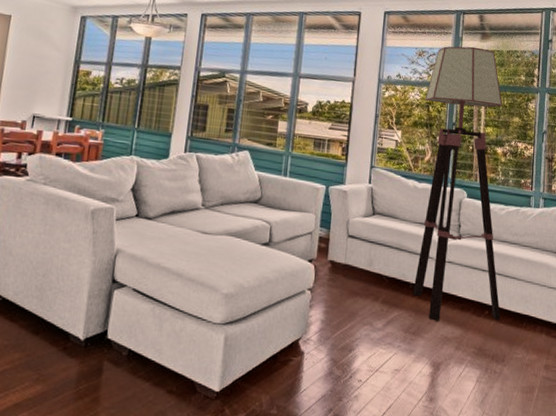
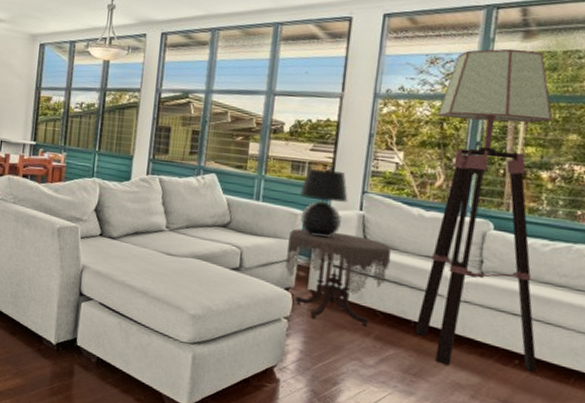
side table: none [308,202,394,292] -> present [284,228,392,327]
table lamp: none [321,145,360,210] -> present [300,168,348,238]

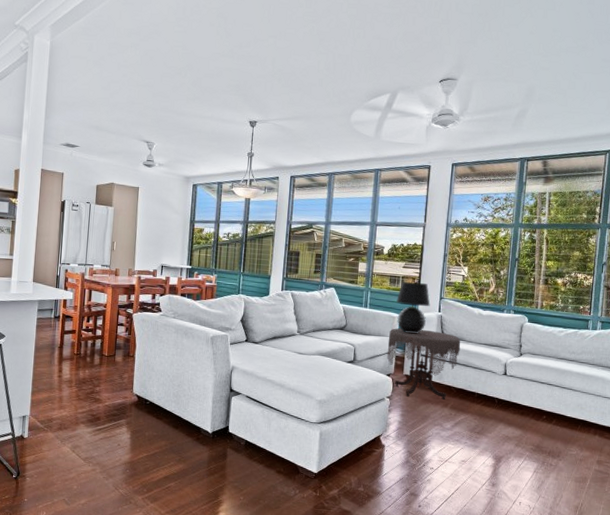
floor lamp: present [414,48,553,373] -> none [477,190,564,424]

